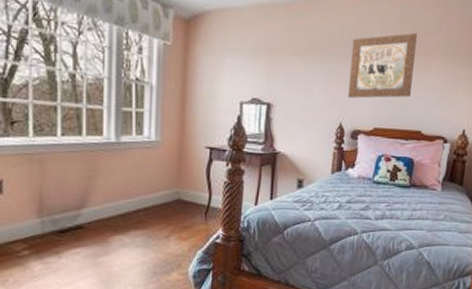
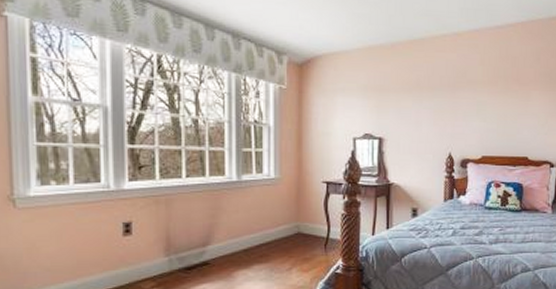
wall art: present [347,33,417,99] -> none [455,66,517,129]

